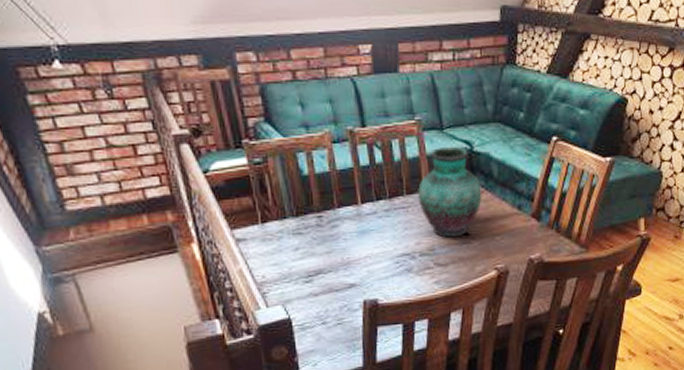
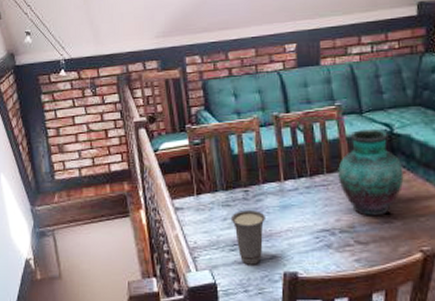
cup: none [303,237,342,296] -> present [230,210,265,265]

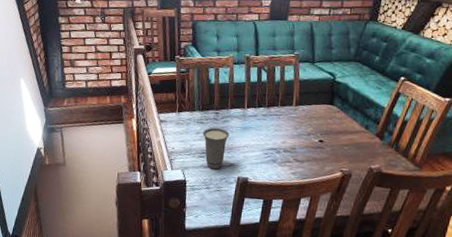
vase: present [338,128,404,216] -> none [288,75,338,143]

